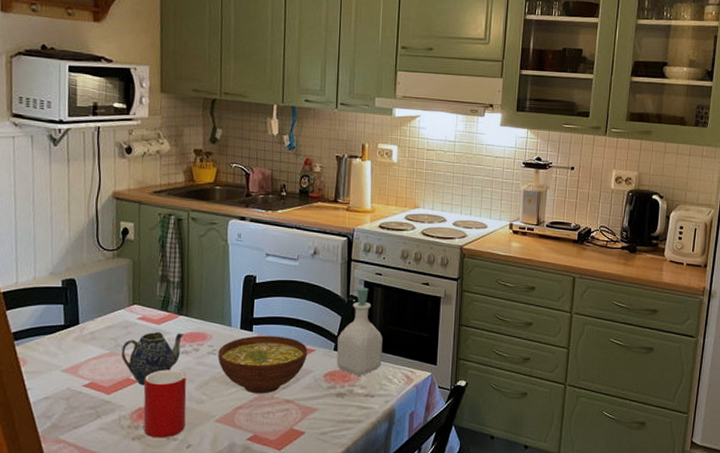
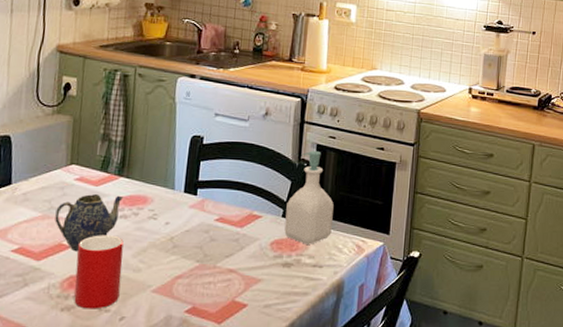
bowl: present [218,335,308,394] -> none [158,200,255,263]

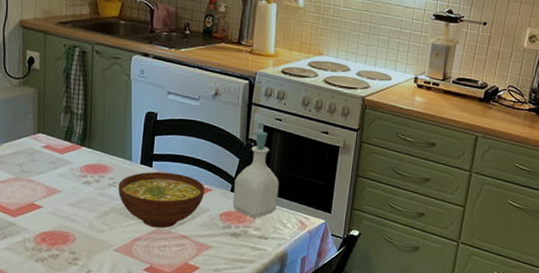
teapot: present [55,193,124,252] -> none [26,160,87,211]
cup: present [74,235,124,309] -> none [46,197,88,262]
bowl: none [158,200,255,263] -> present [118,171,205,228]

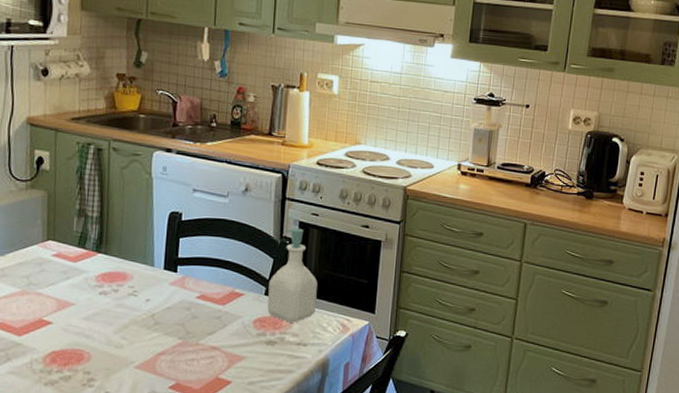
bowl: present [118,171,205,228] -> none [139,277,237,340]

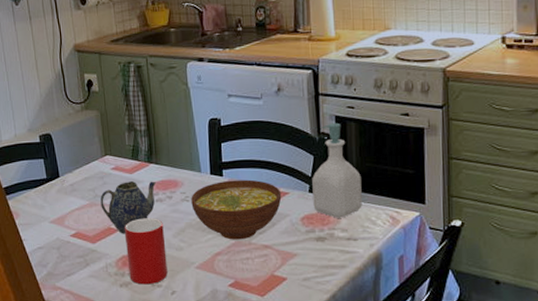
teapot: none [34,269,103,328] -> present [100,180,157,234]
cup: none [57,311,104,384] -> present [124,218,168,285]
bowl: none [139,277,237,340] -> present [191,179,282,240]

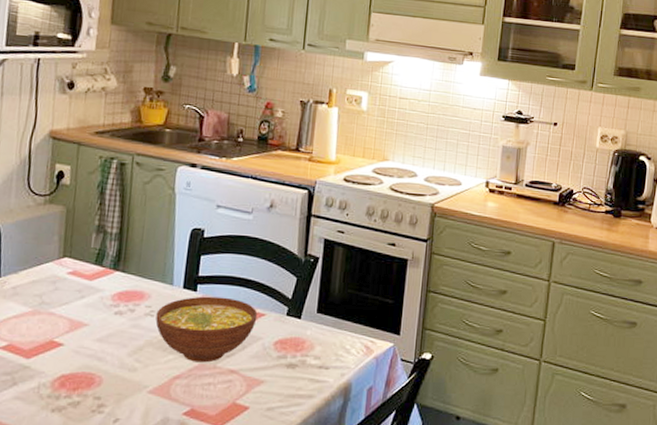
teapot: present [100,180,157,234] -> none [46,288,120,350]
cup: present [124,218,168,285] -> none [65,332,119,410]
soap bottle: present [312,122,362,218] -> none [289,245,342,345]

